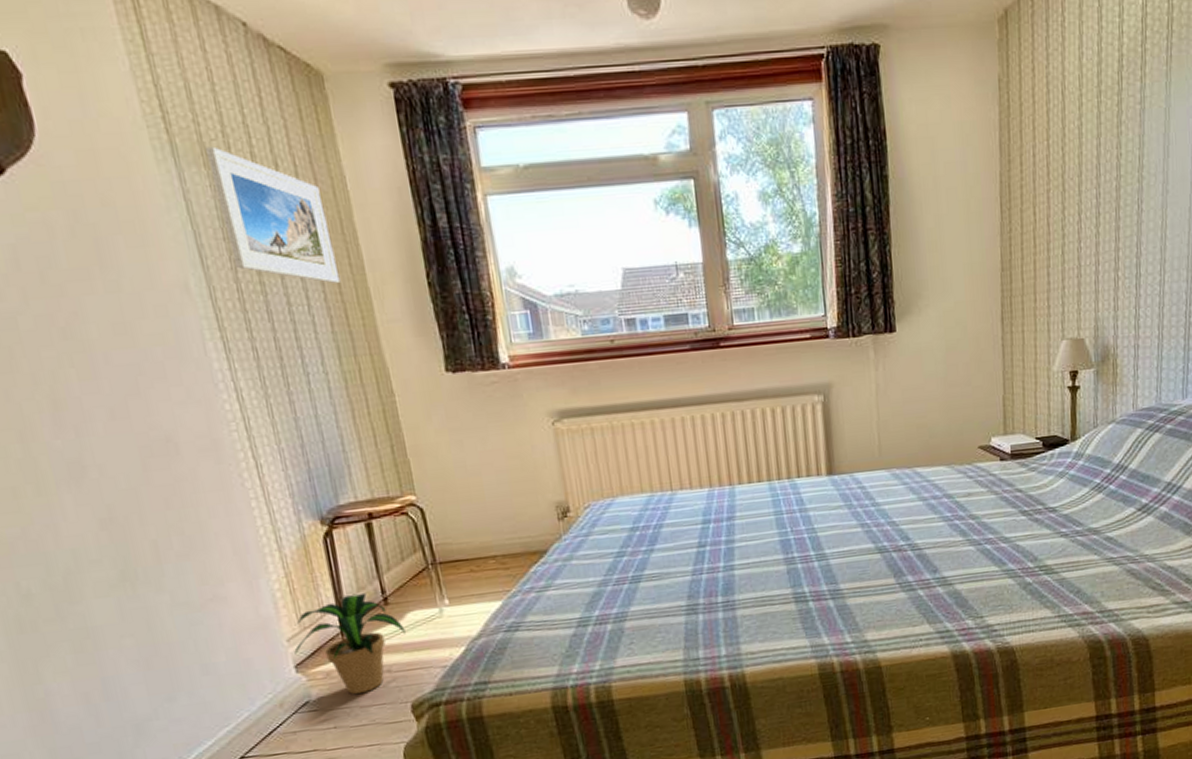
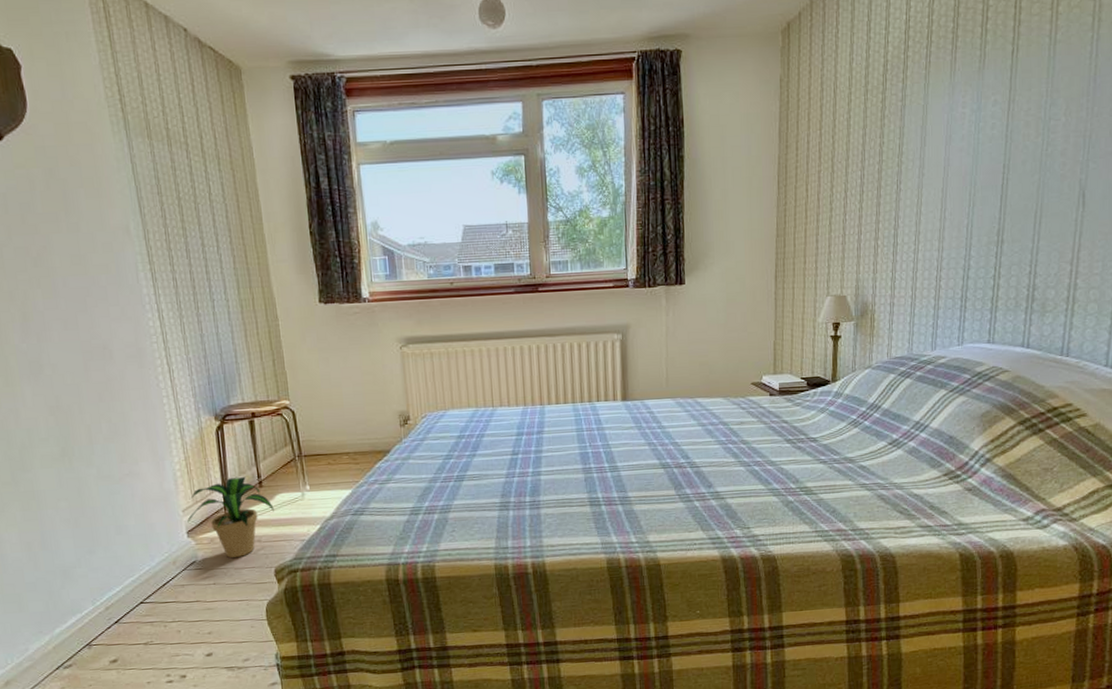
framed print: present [206,146,341,284] -> none [150,122,243,231]

